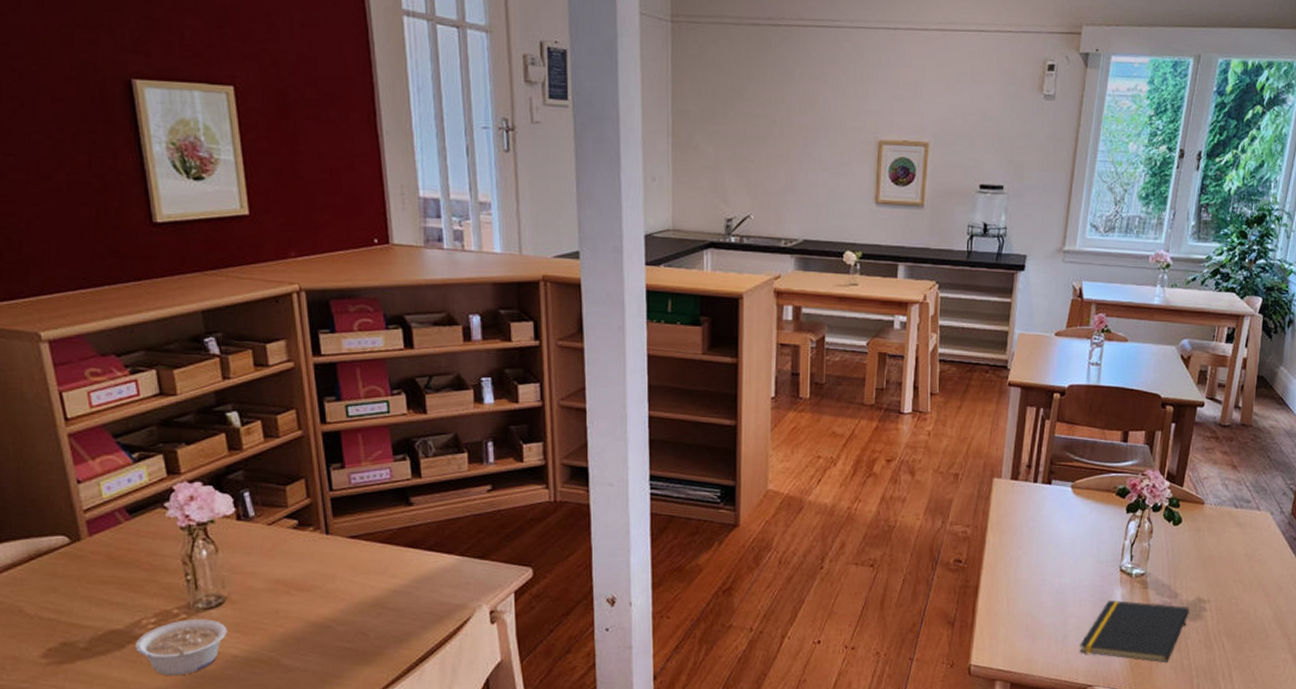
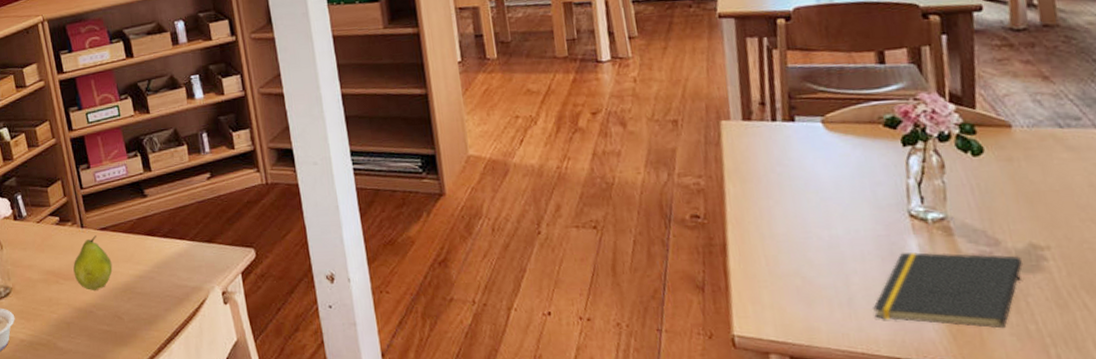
fruit: none [311,544,361,605] -> present [73,235,113,291]

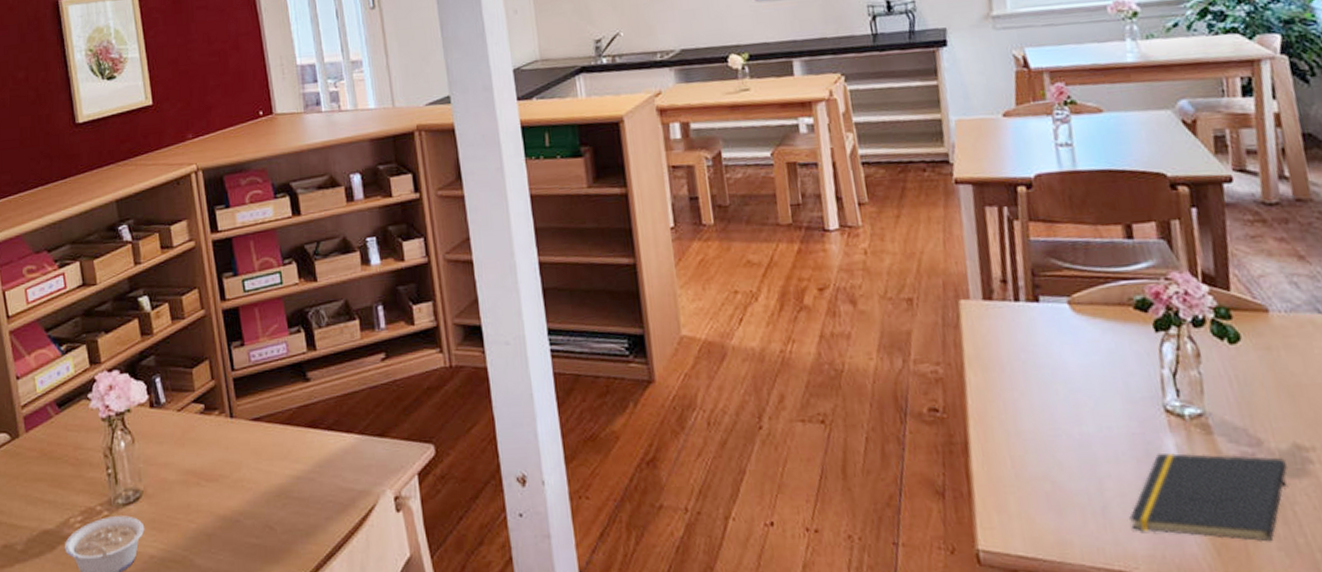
fruit: present [73,235,113,291] -> none [218,427,266,496]

